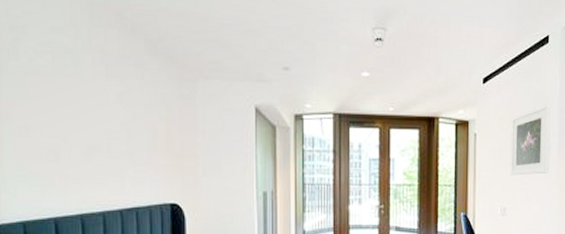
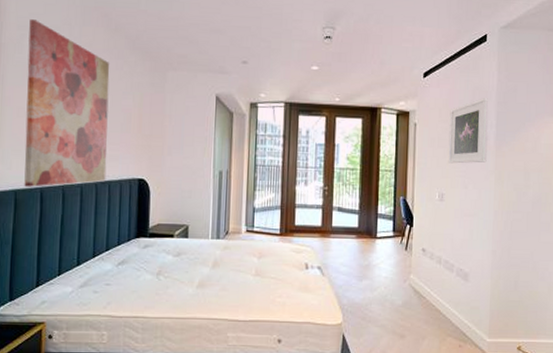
wall art: none [24,19,133,218] -> present [24,19,110,187]

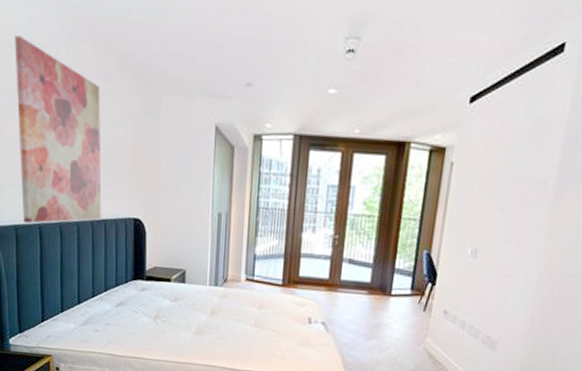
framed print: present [448,98,489,164] -> none [488,130,553,214]

